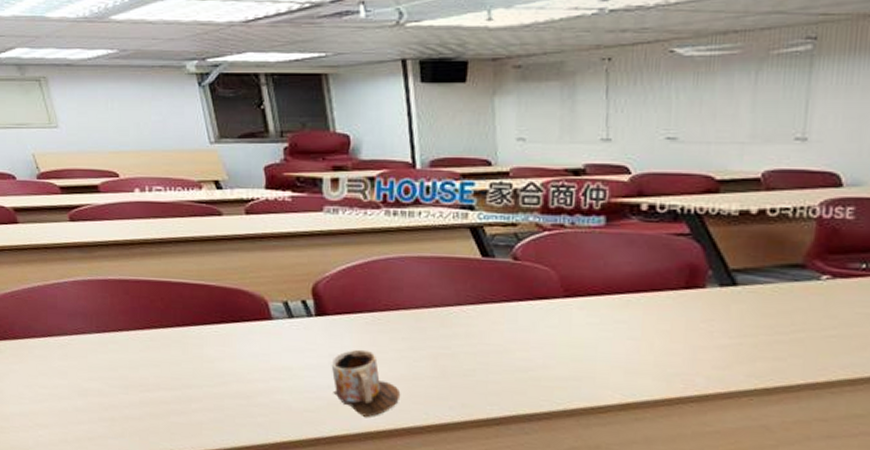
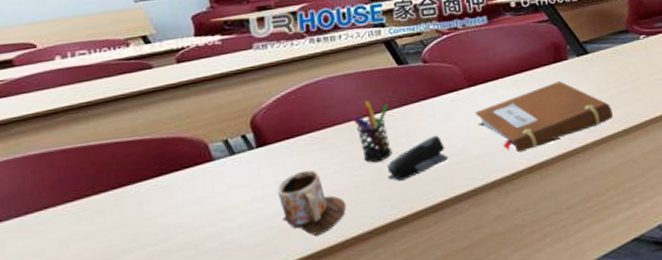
pen holder: none [418,290,463,359] -> present [350,101,392,163]
stapler: none [450,343,523,384] -> present [388,135,448,181]
notebook: none [566,312,753,385] -> present [475,81,613,153]

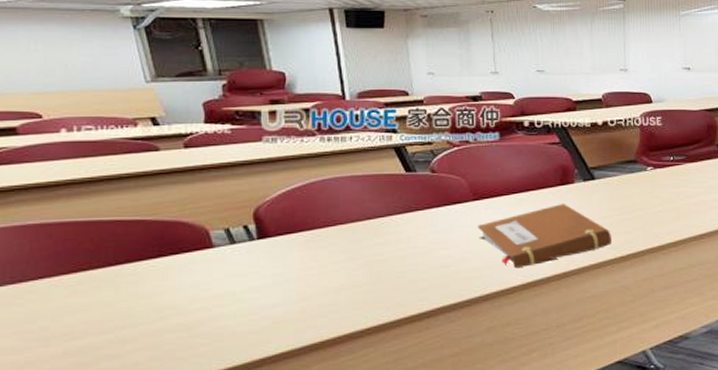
mug: present [277,169,347,237] -> none [274,265,342,331]
pen holder: present [350,101,392,163] -> none [354,204,392,265]
stapler: present [388,135,448,181] -> none [385,244,446,285]

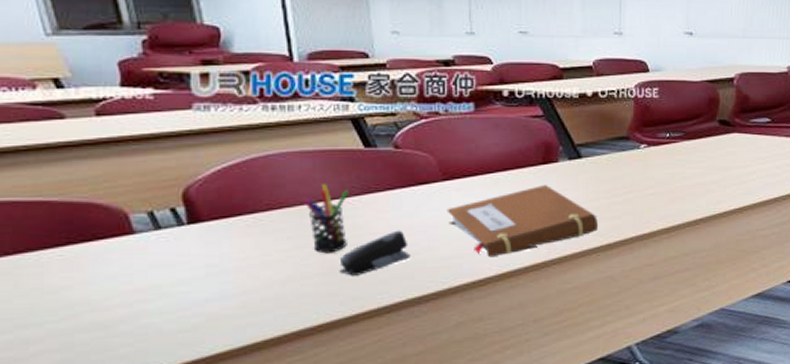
pen holder: none [354,204,392,265] -> present [303,184,348,254]
stapler: none [385,244,446,285] -> present [339,230,410,276]

